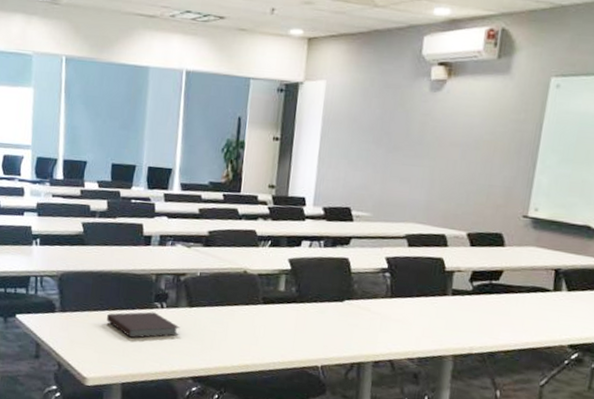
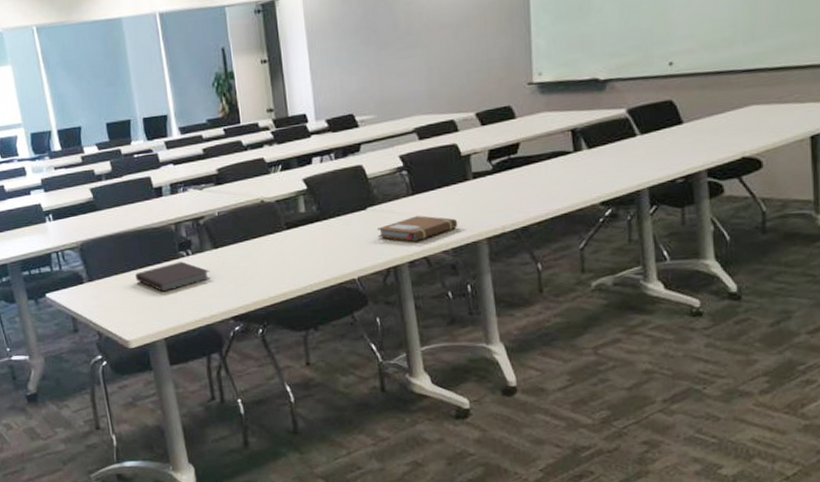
notebook: none [349,318,429,343] -> present [376,215,458,242]

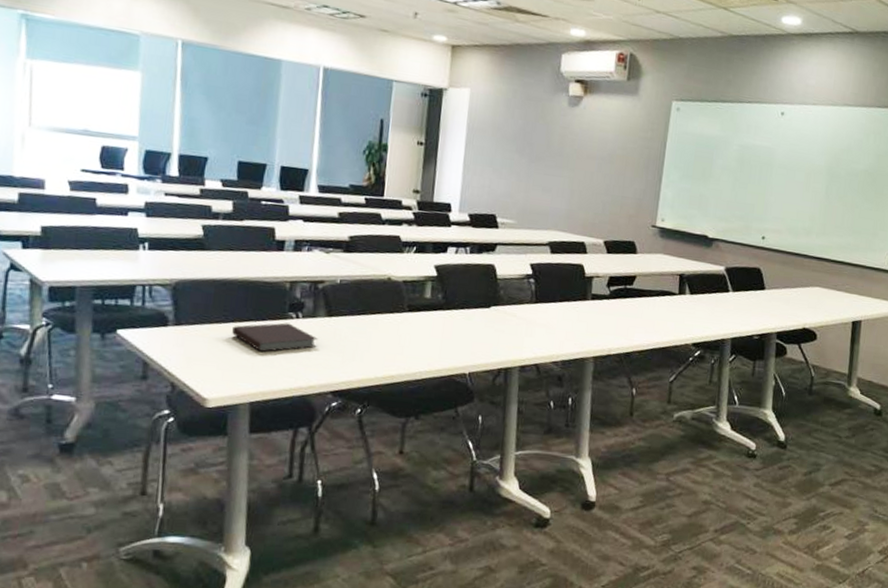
notebook: present [376,215,458,242] -> none [496,323,571,348]

